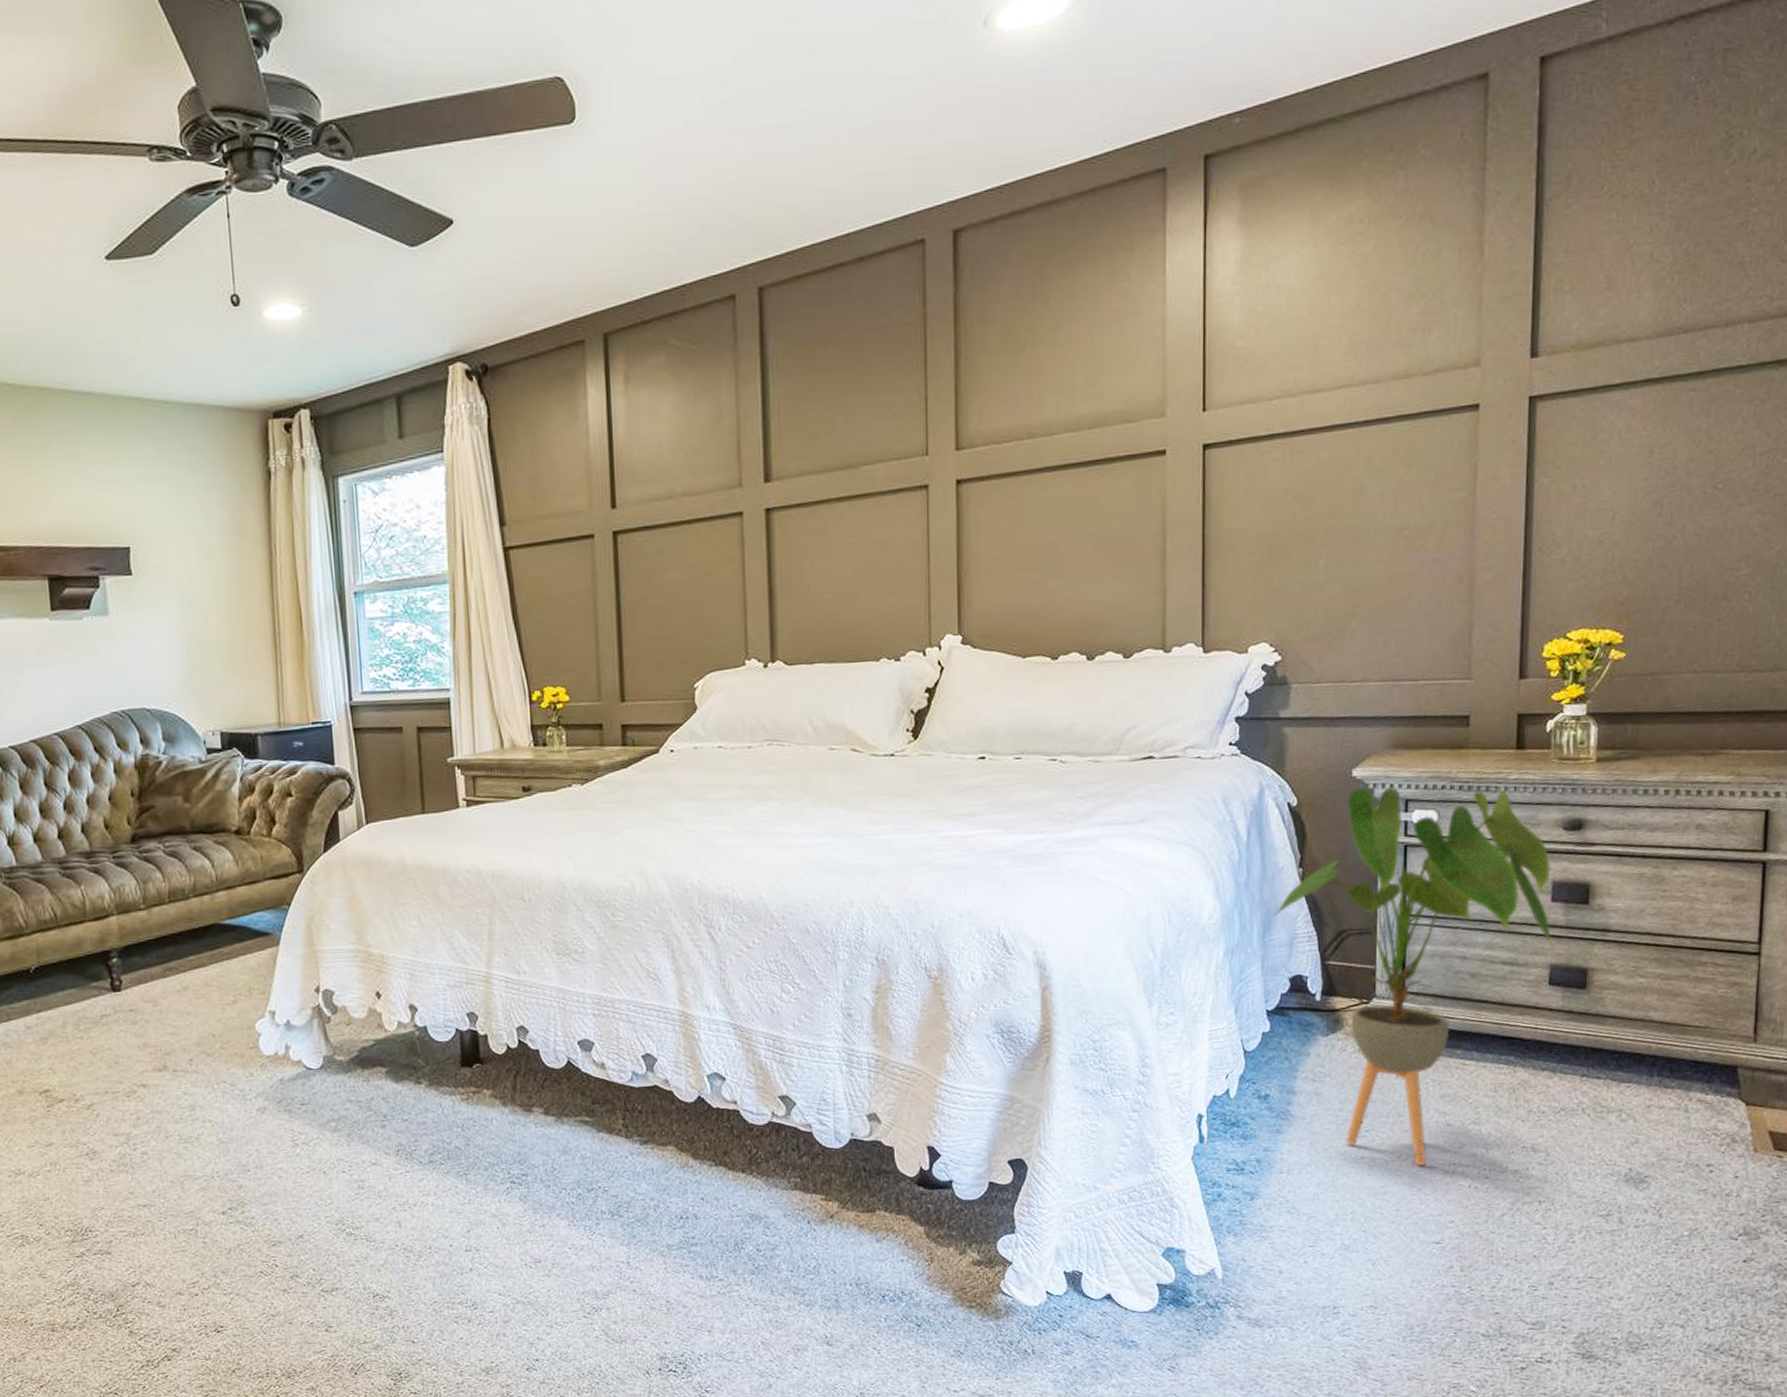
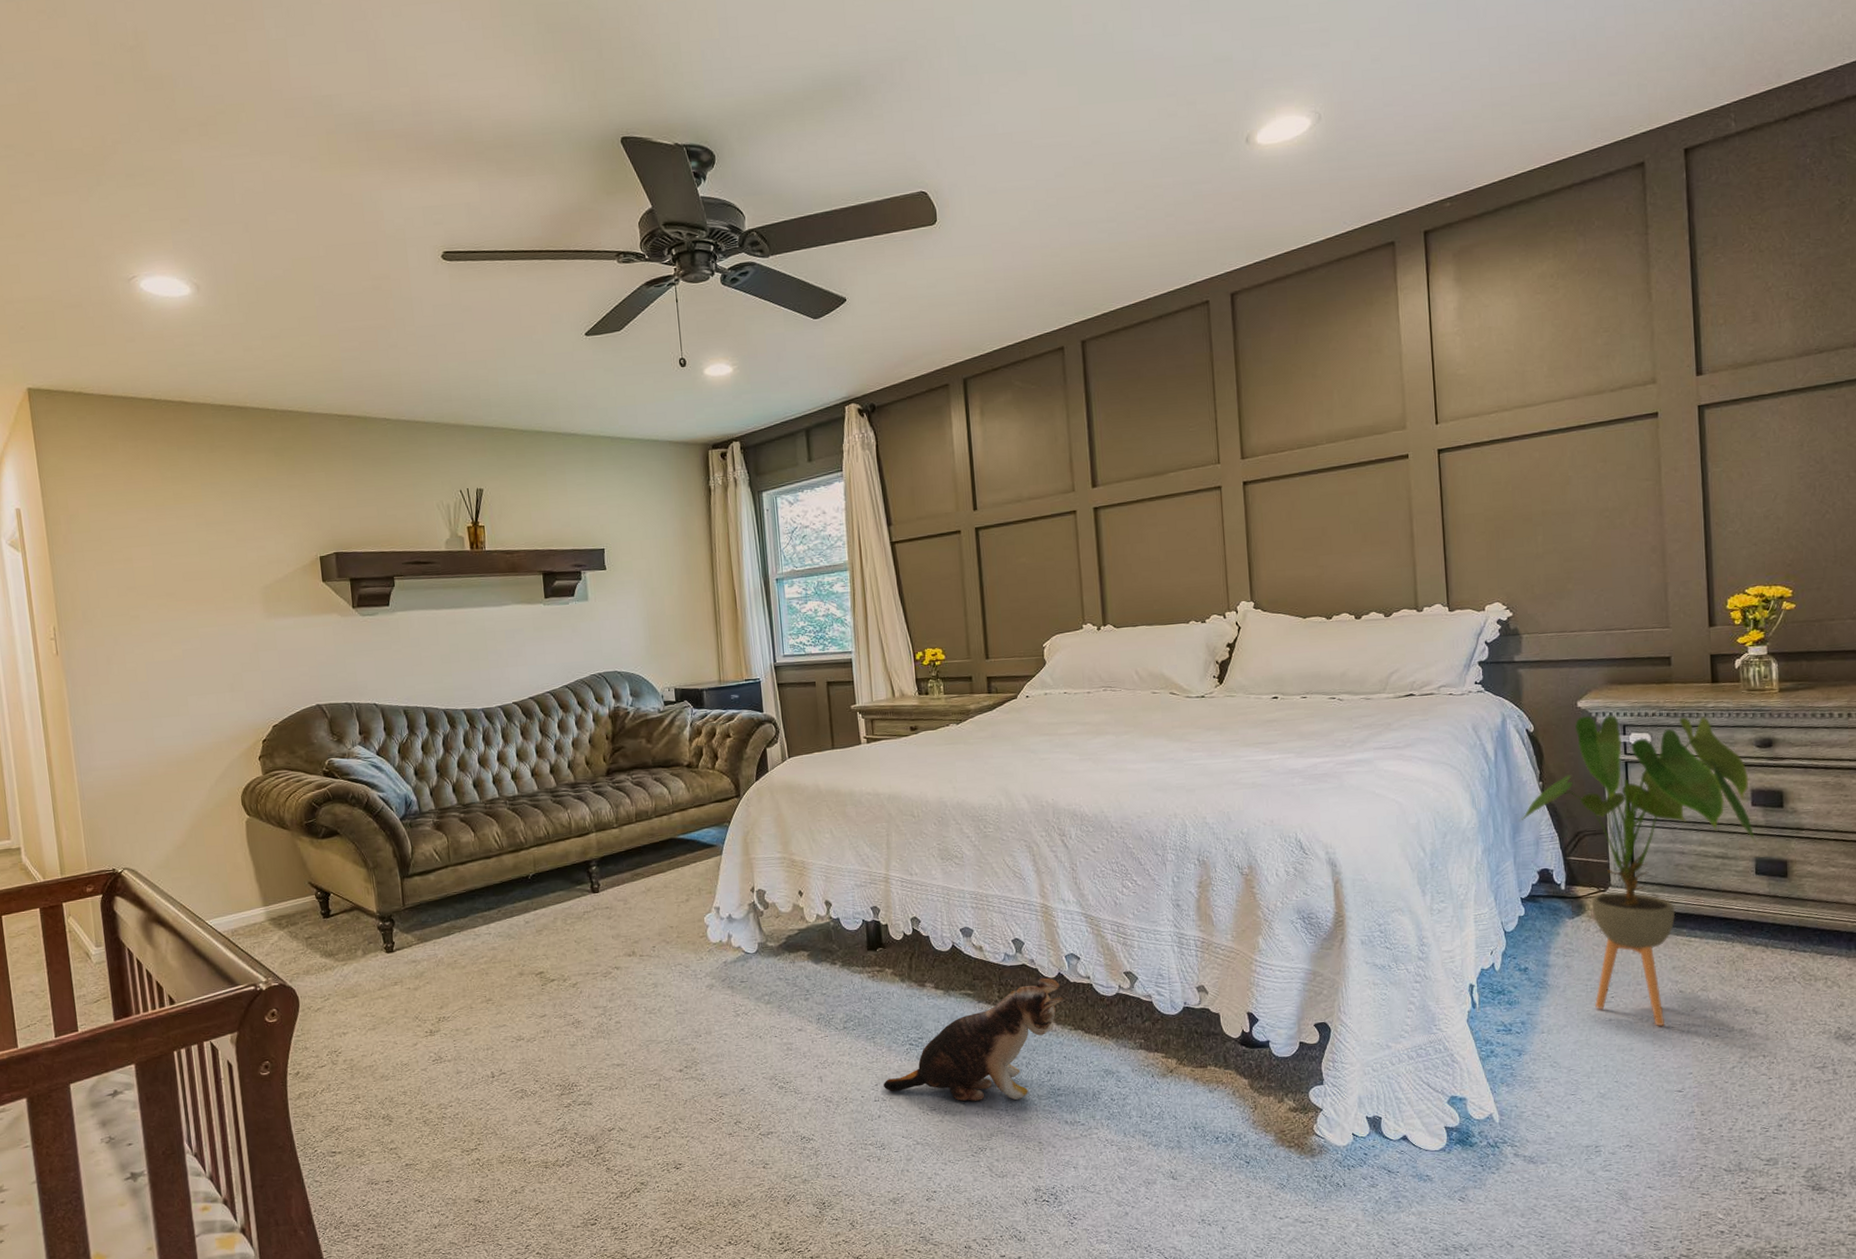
plush toy: none [476,1102,703,1252] -> present [883,978,1063,1101]

